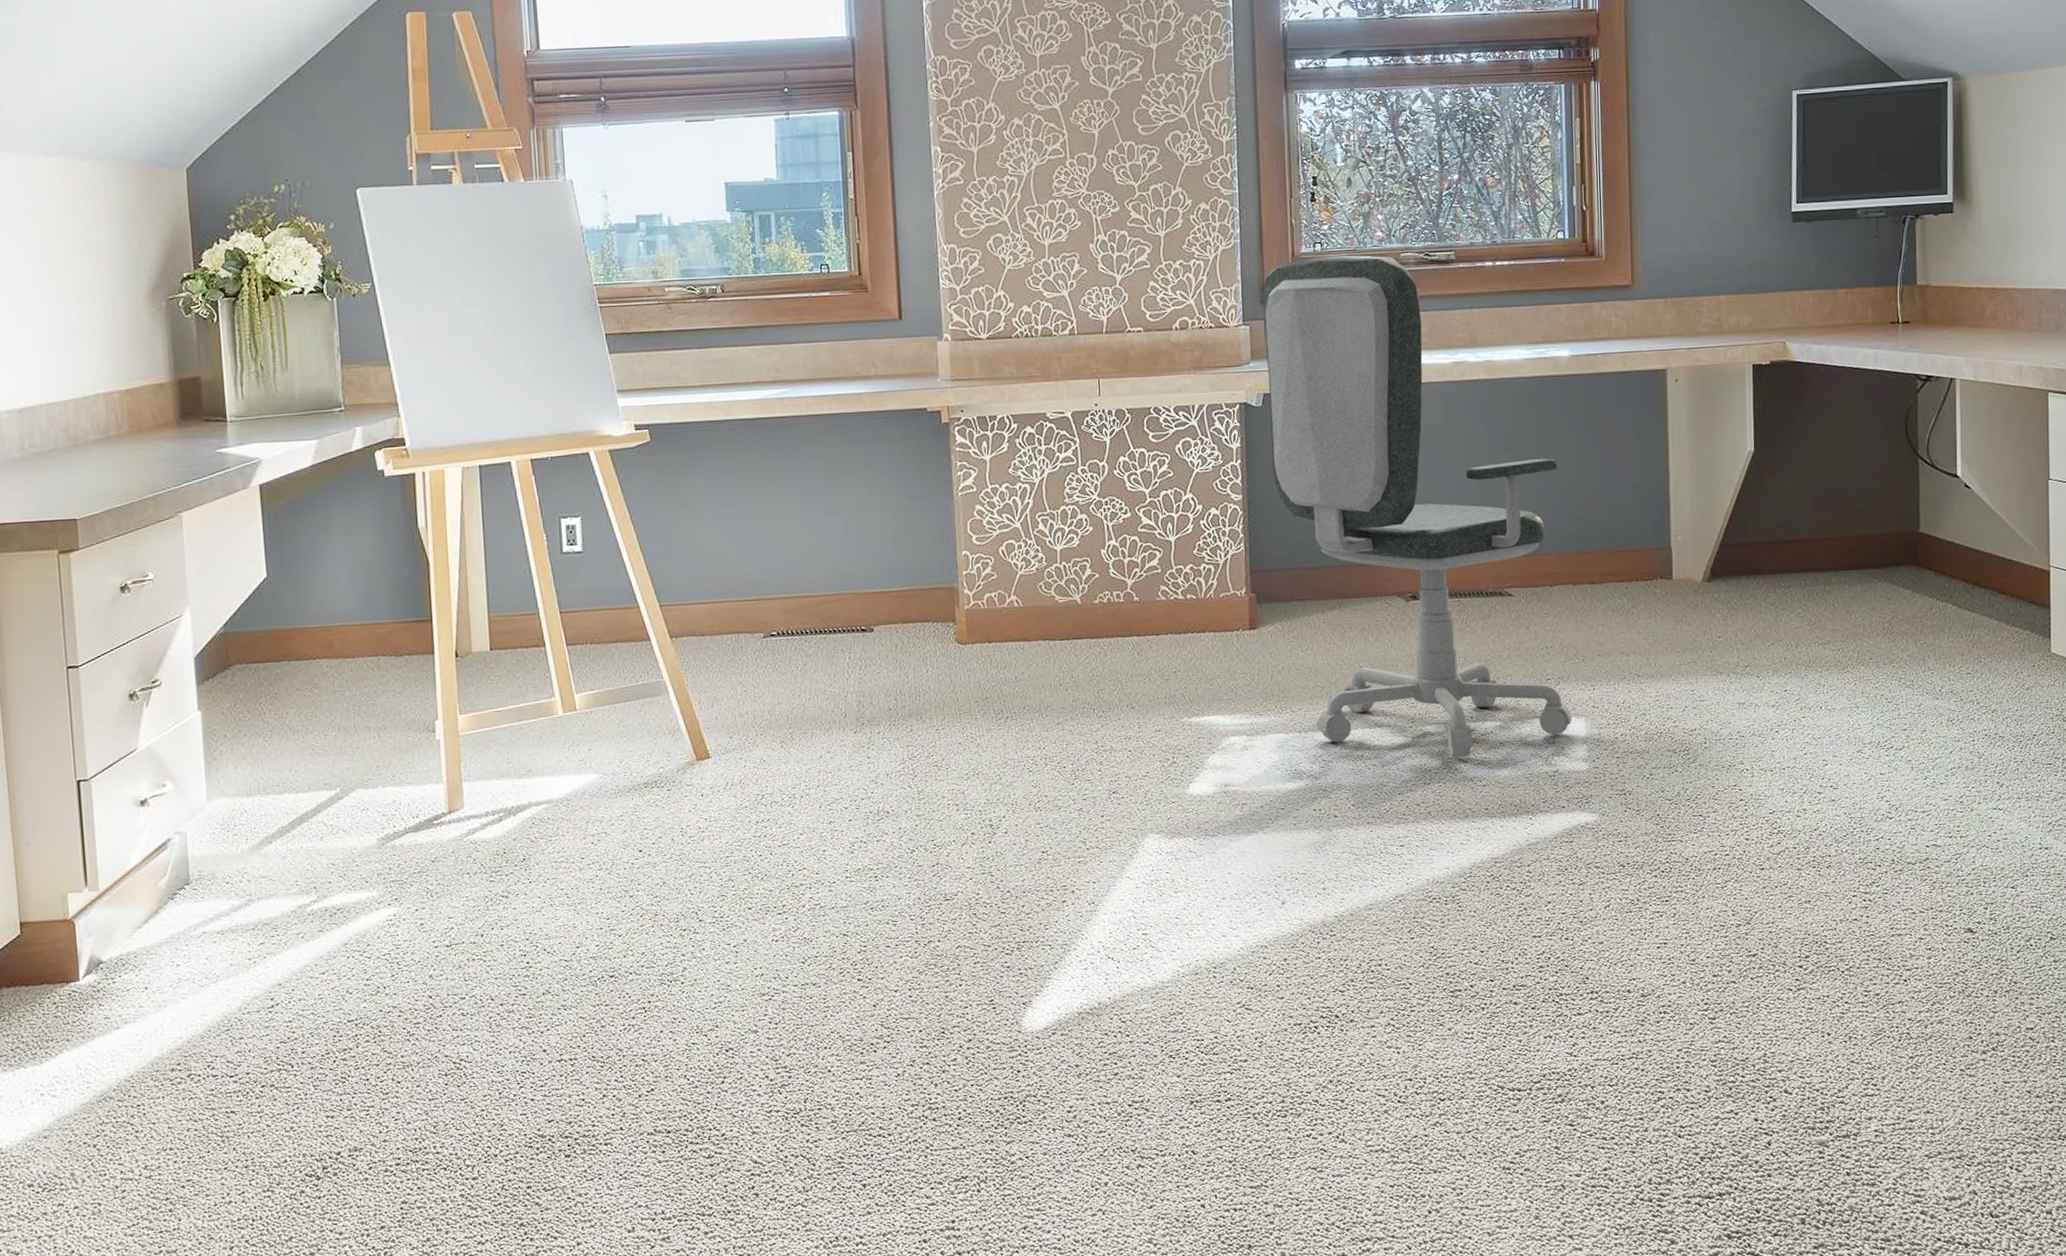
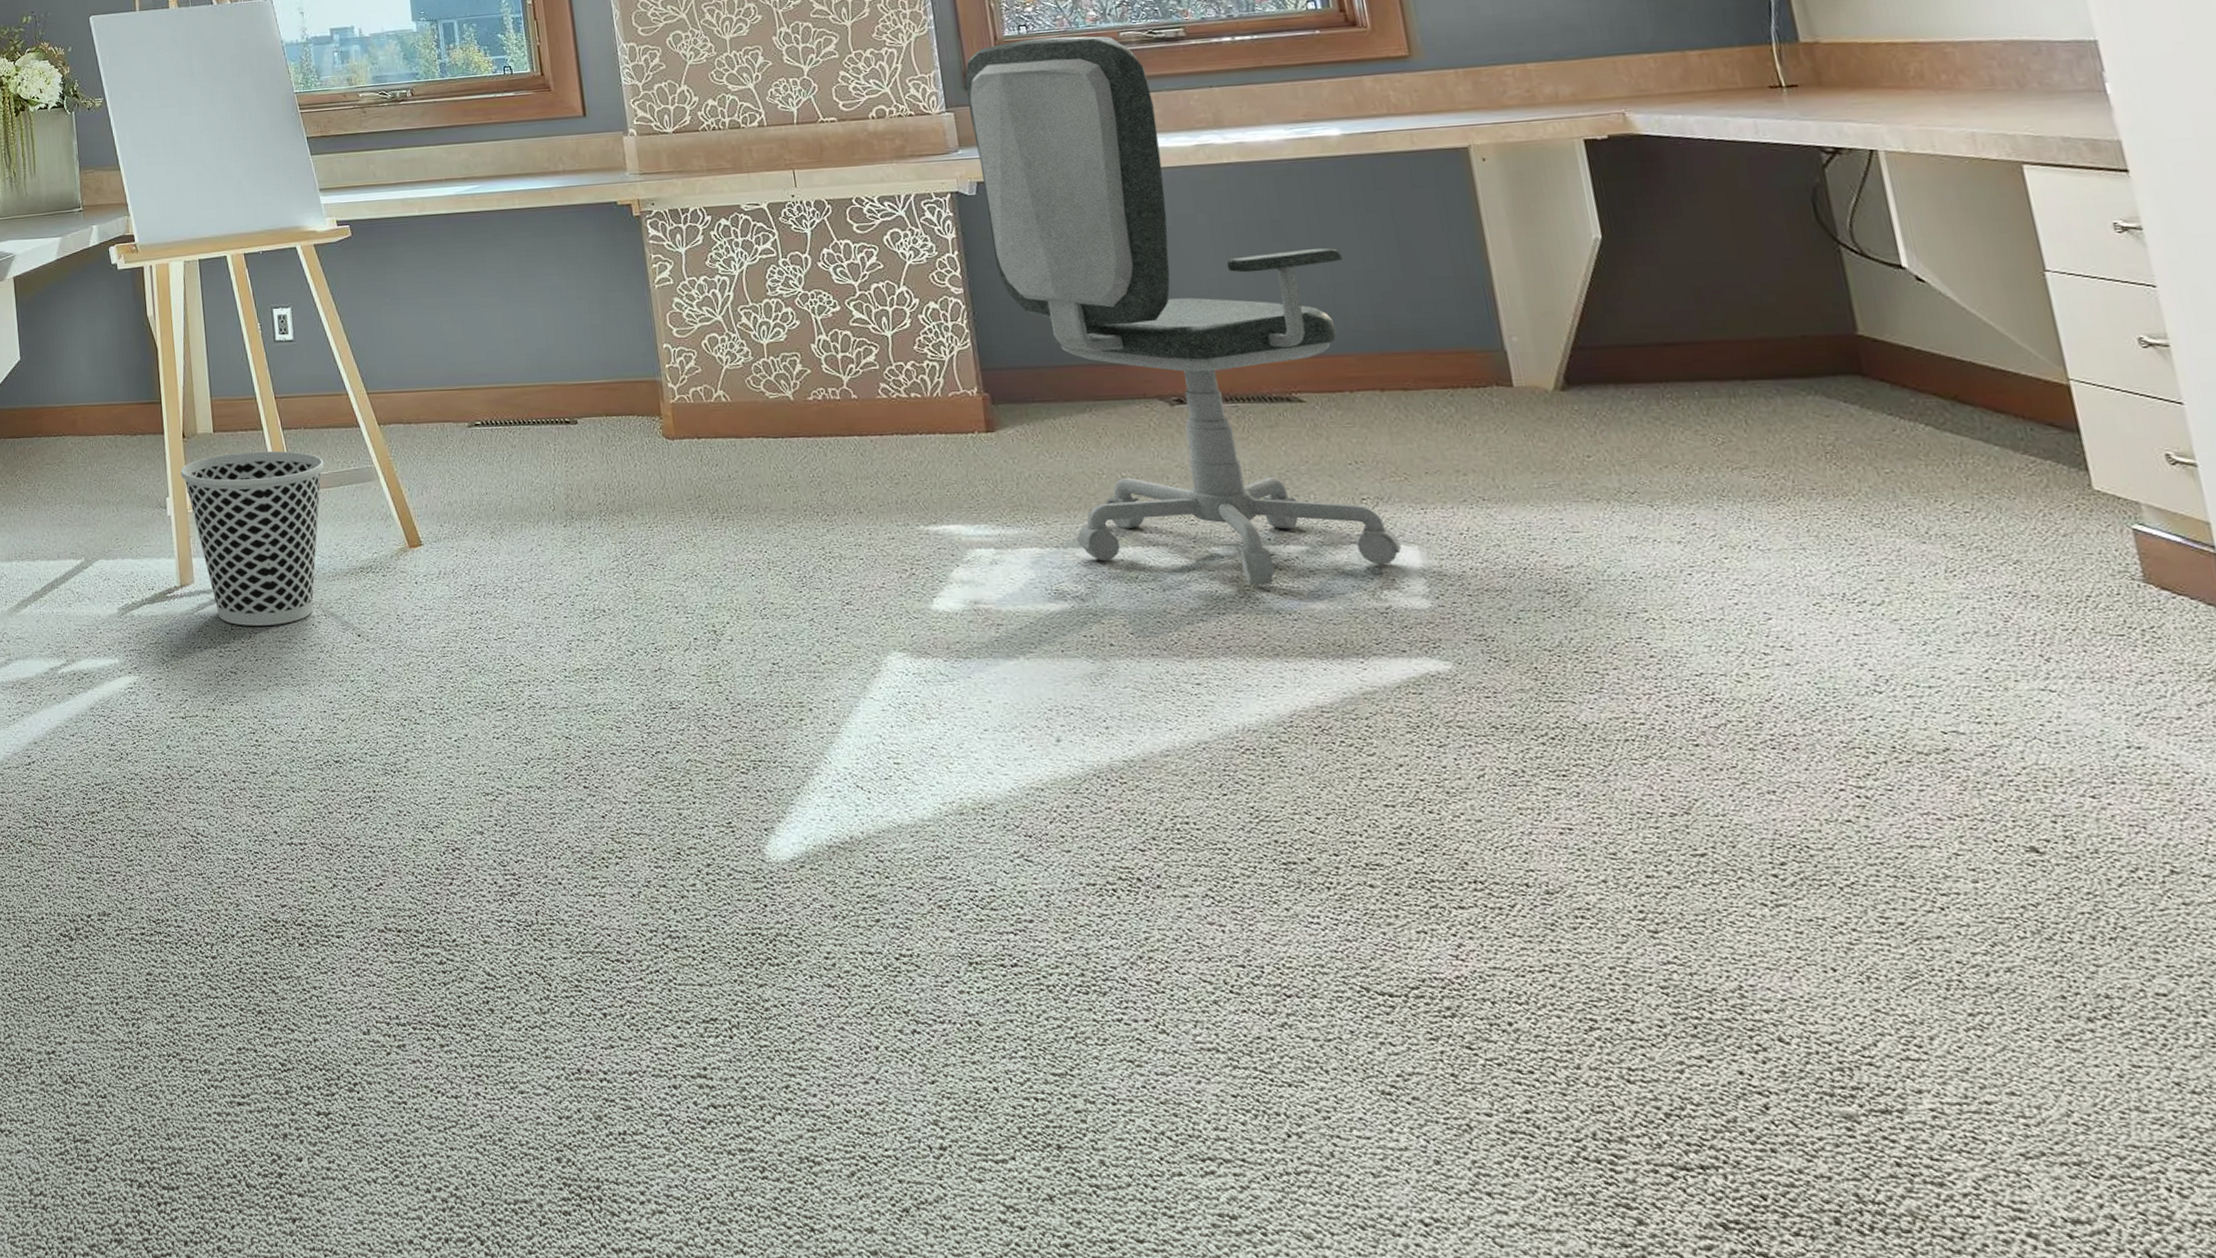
wastebasket: none [452,667,610,849] -> present [181,450,324,626]

